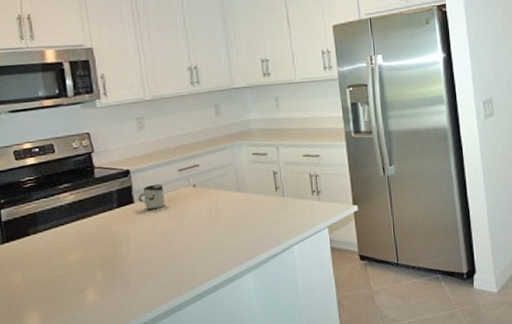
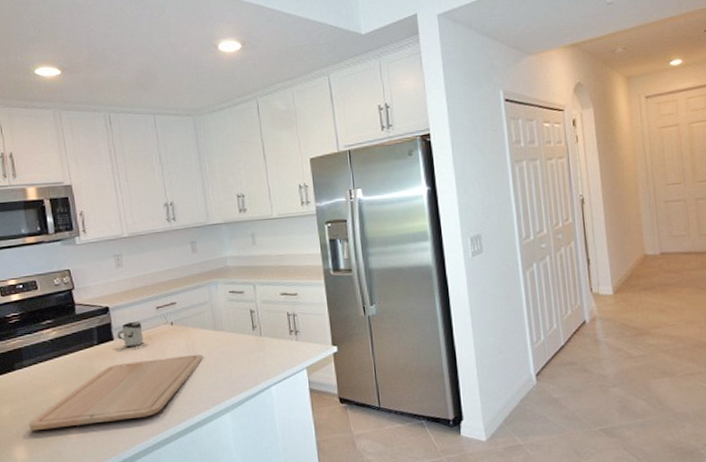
chopping board: none [43,215,226,297] -> present [29,354,204,430]

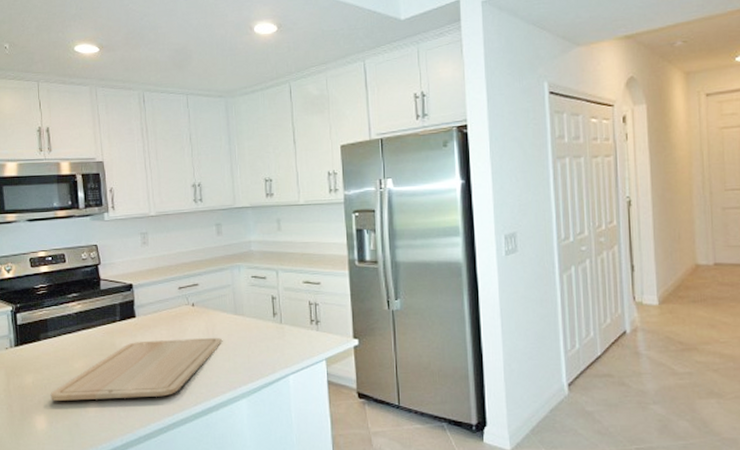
cup: present [116,321,144,348] -> none [139,300,165,326]

